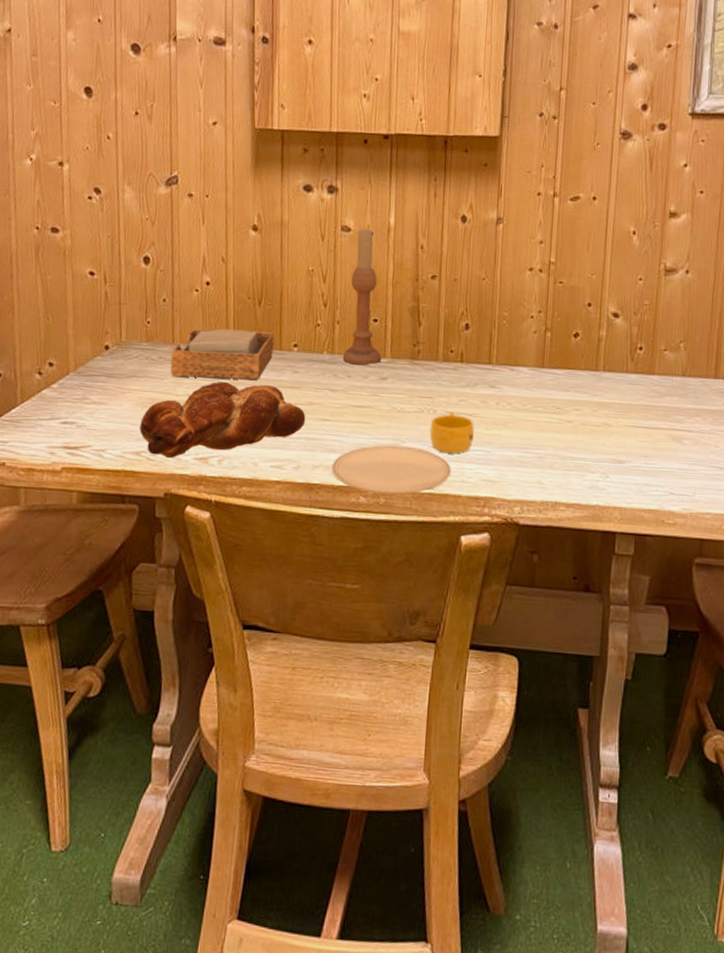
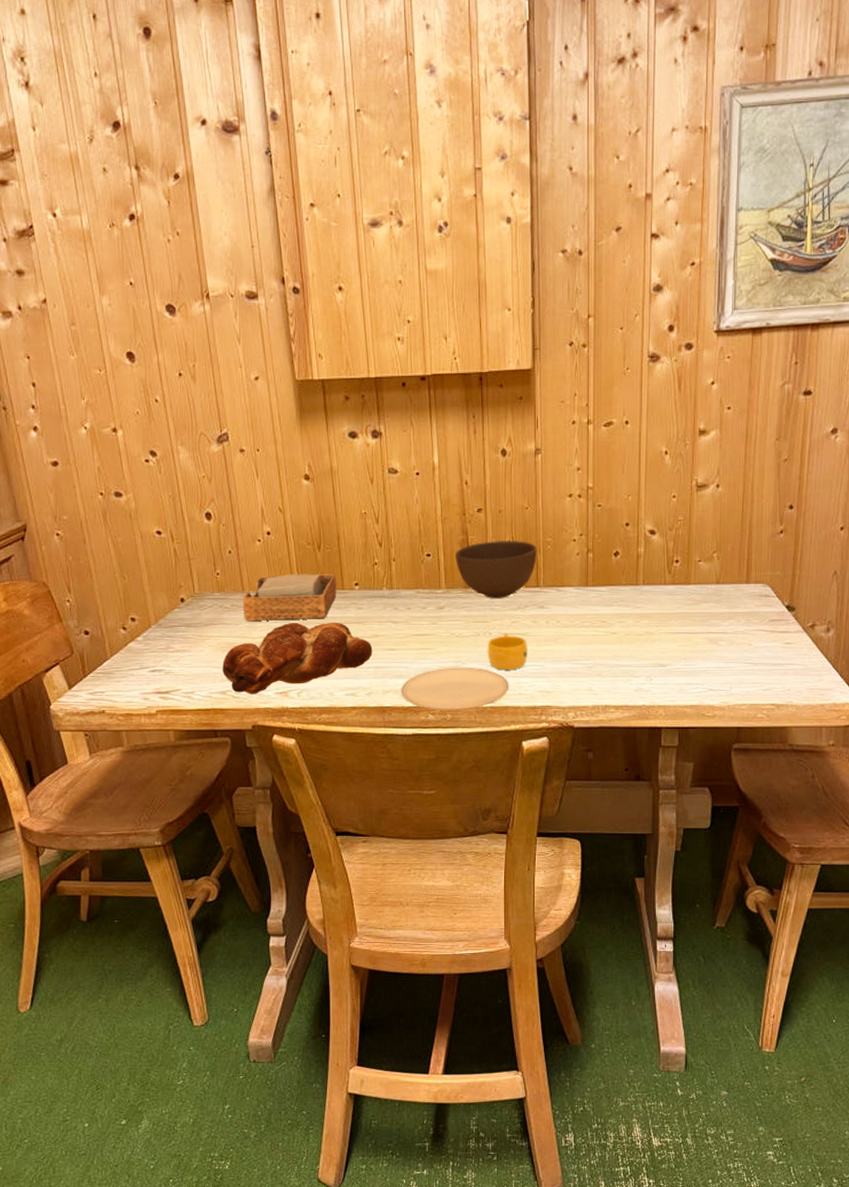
candlestick: present [342,228,381,365] -> none [401,469,437,597]
bowl: none [403,311,492,374] -> present [454,541,537,598]

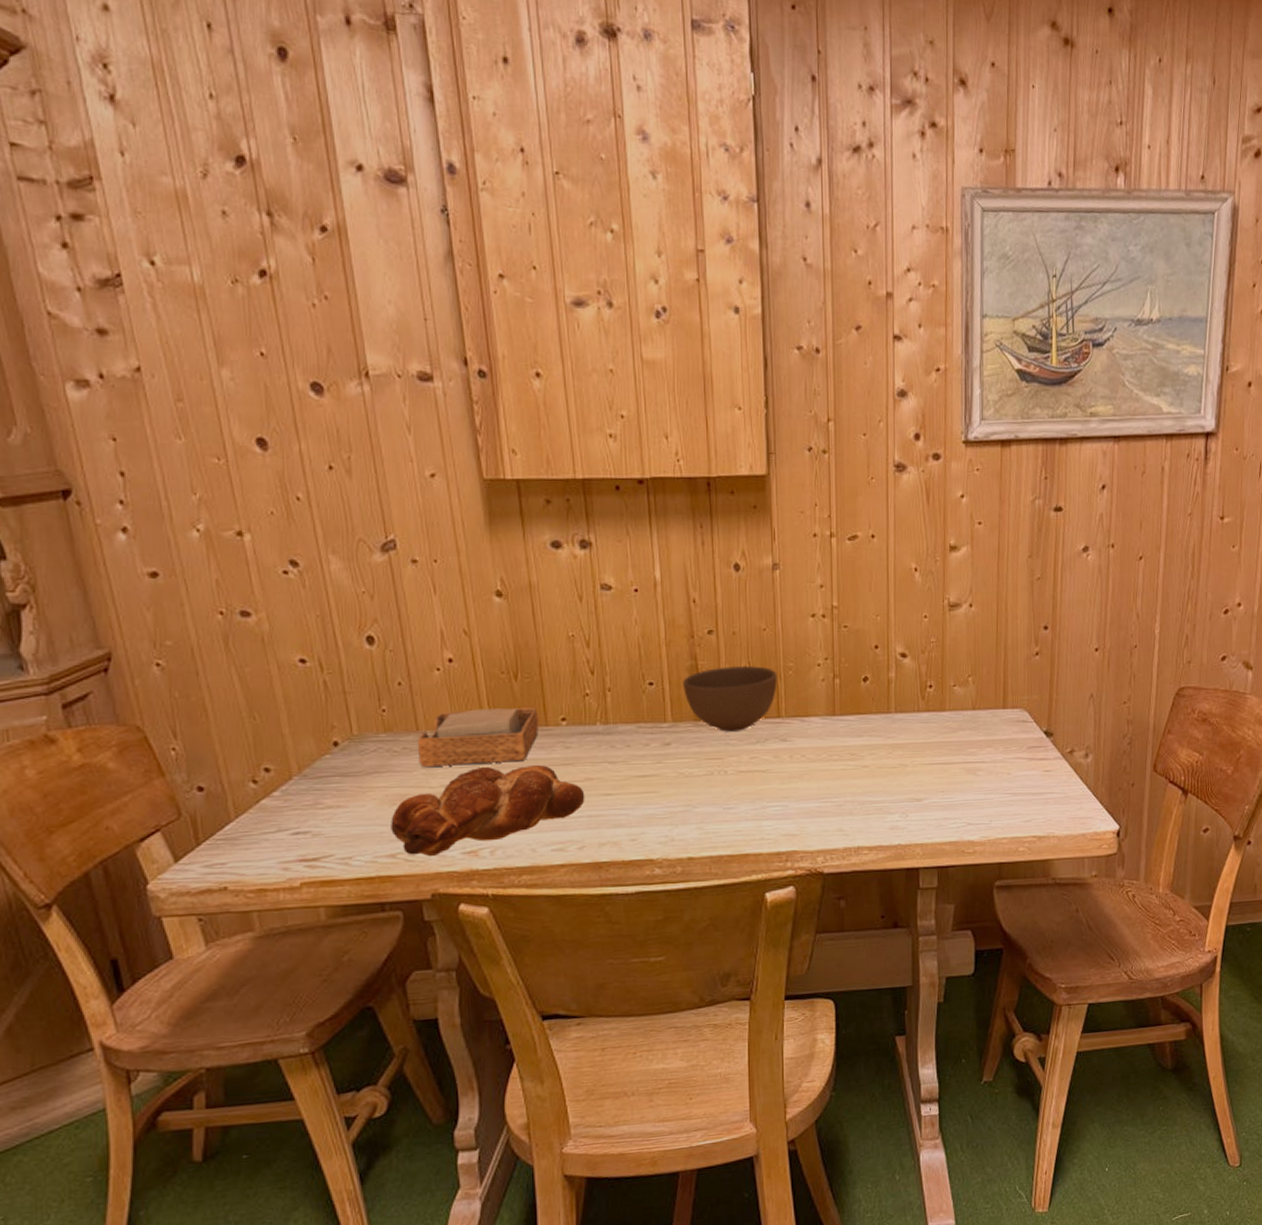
plate: present [401,666,510,711] -> none [620,810,750,864]
cup: present [487,633,527,671] -> none [722,770,769,813]

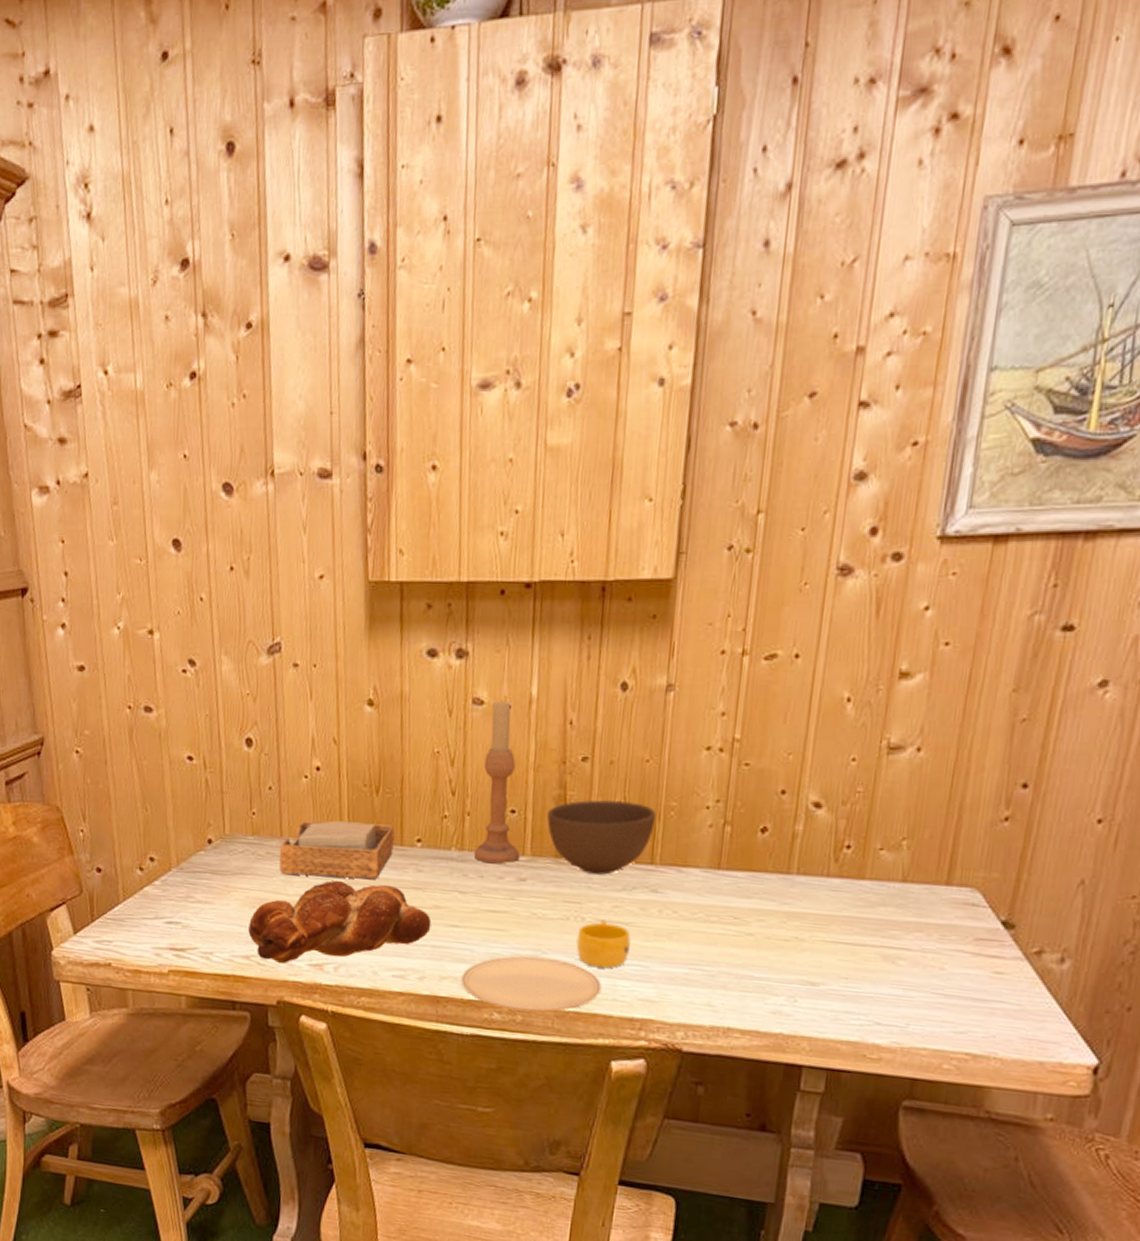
candlestick: none [618,585,662,733] -> present [473,700,519,864]
plate: none [620,810,750,864] -> present [461,955,602,1013]
cup: none [722,770,769,813] -> present [576,919,631,969]

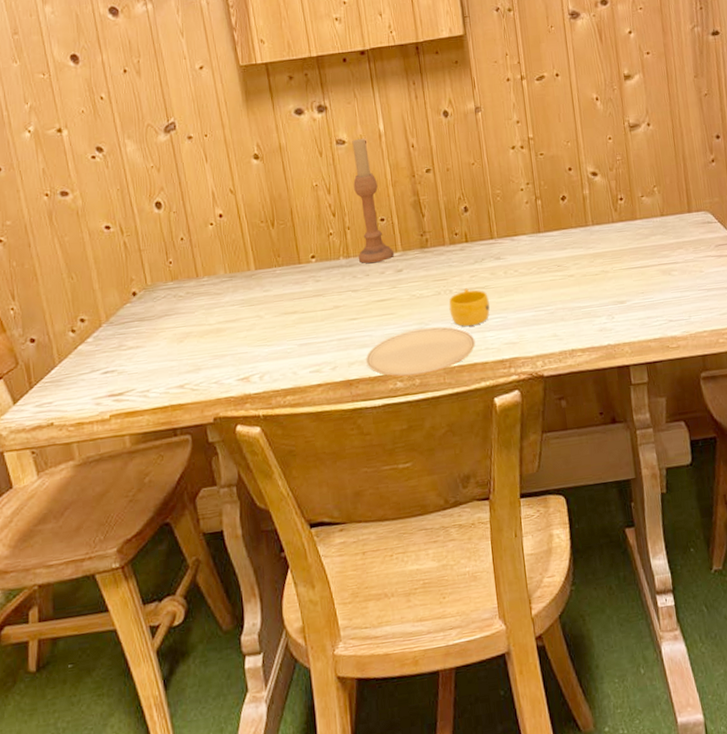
bread loaf: present [248,880,432,963] -> none [179,297,335,385]
napkin holder: present [279,820,395,880] -> none [197,249,294,308]
bowl: present [546,800,656,875] -> none [408,196,488,256]

